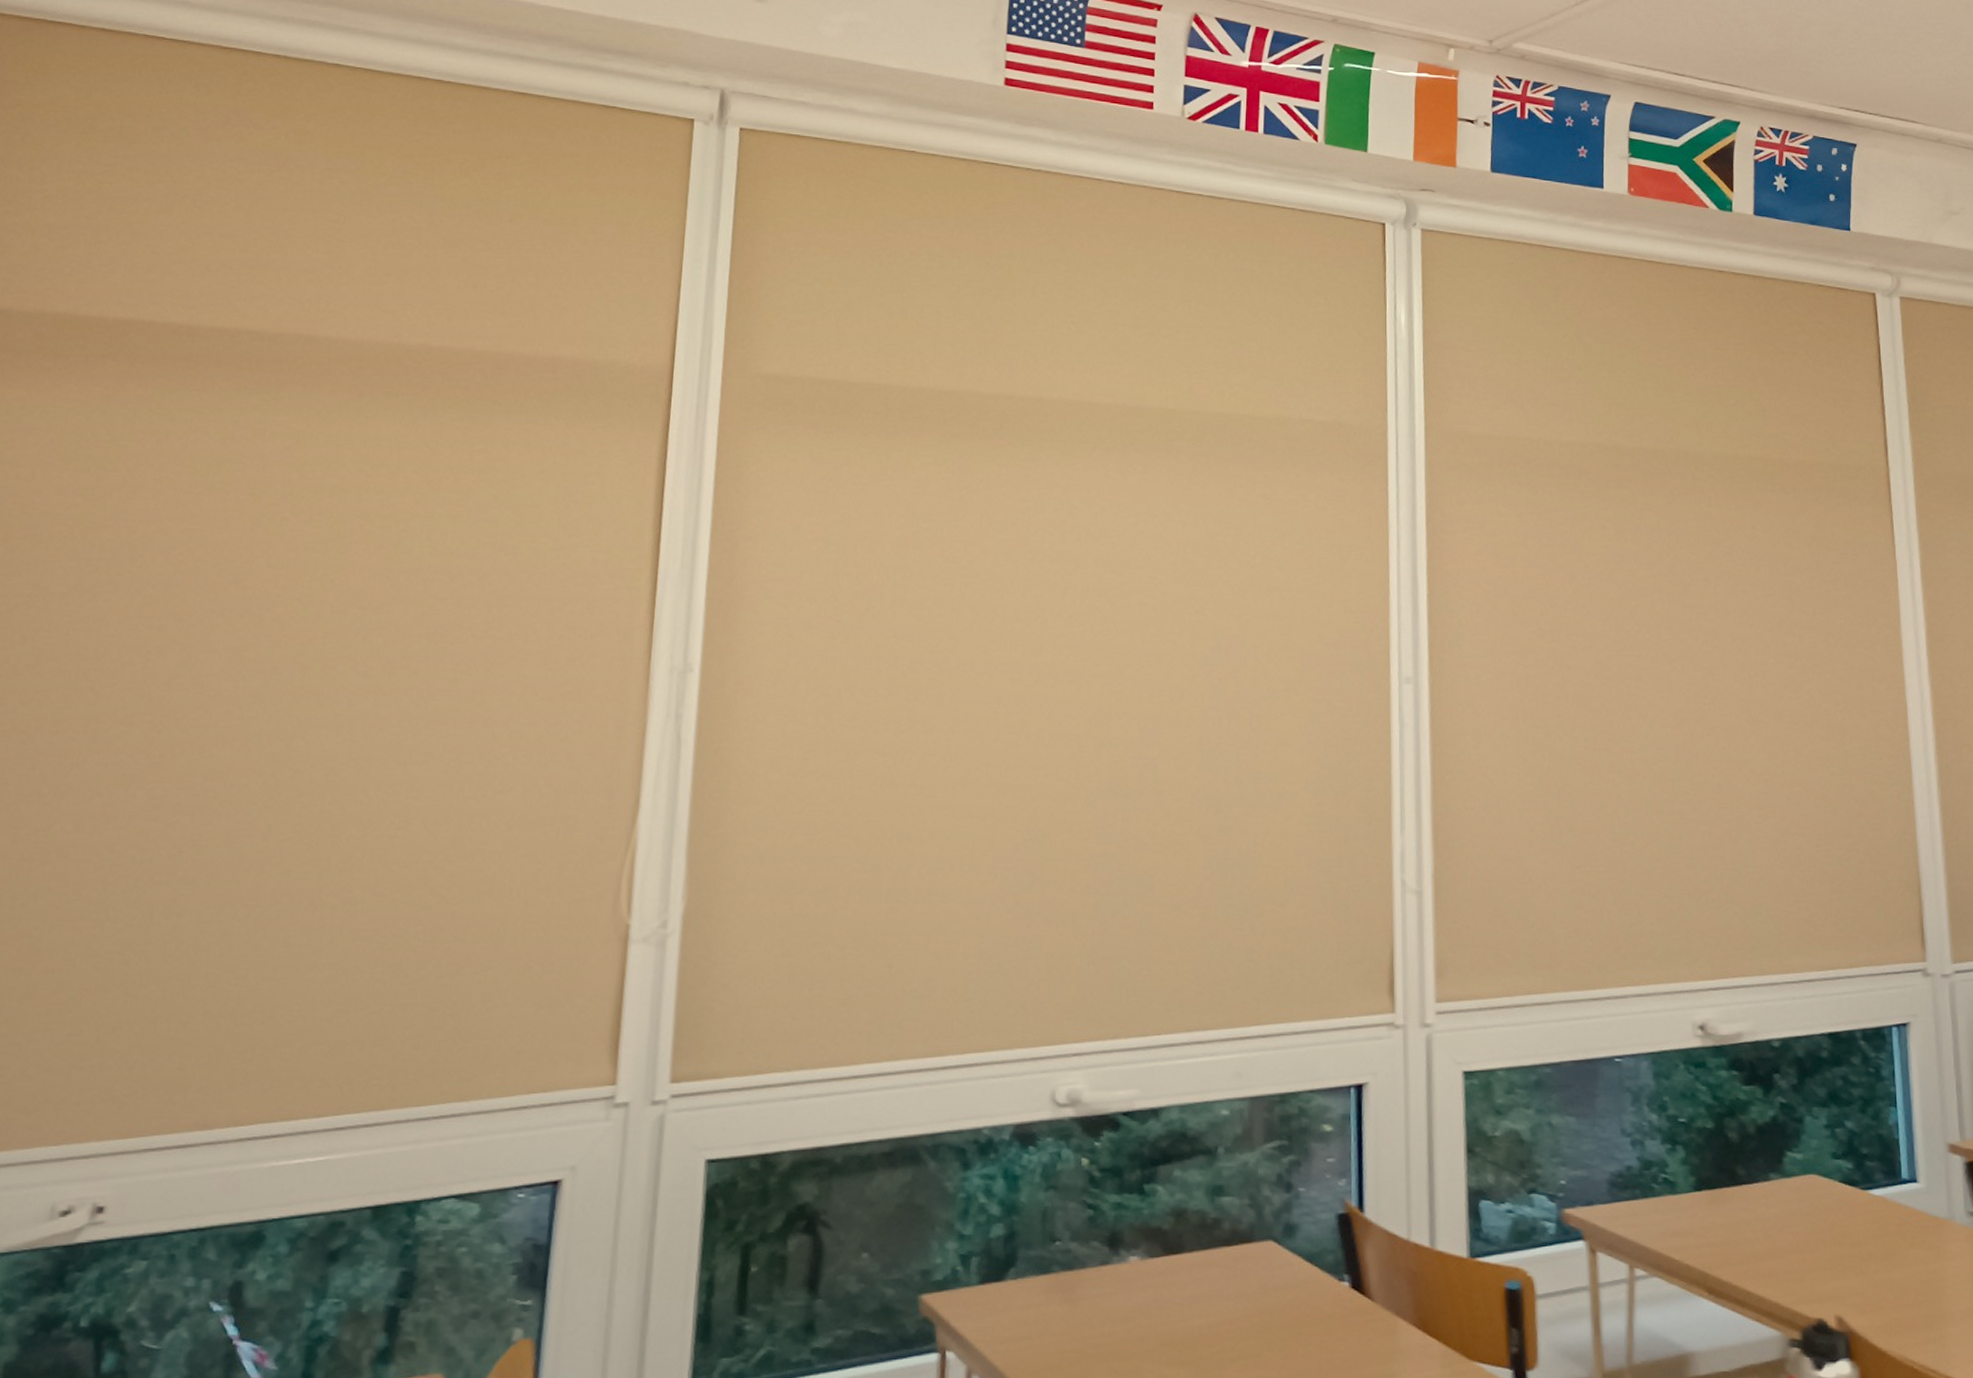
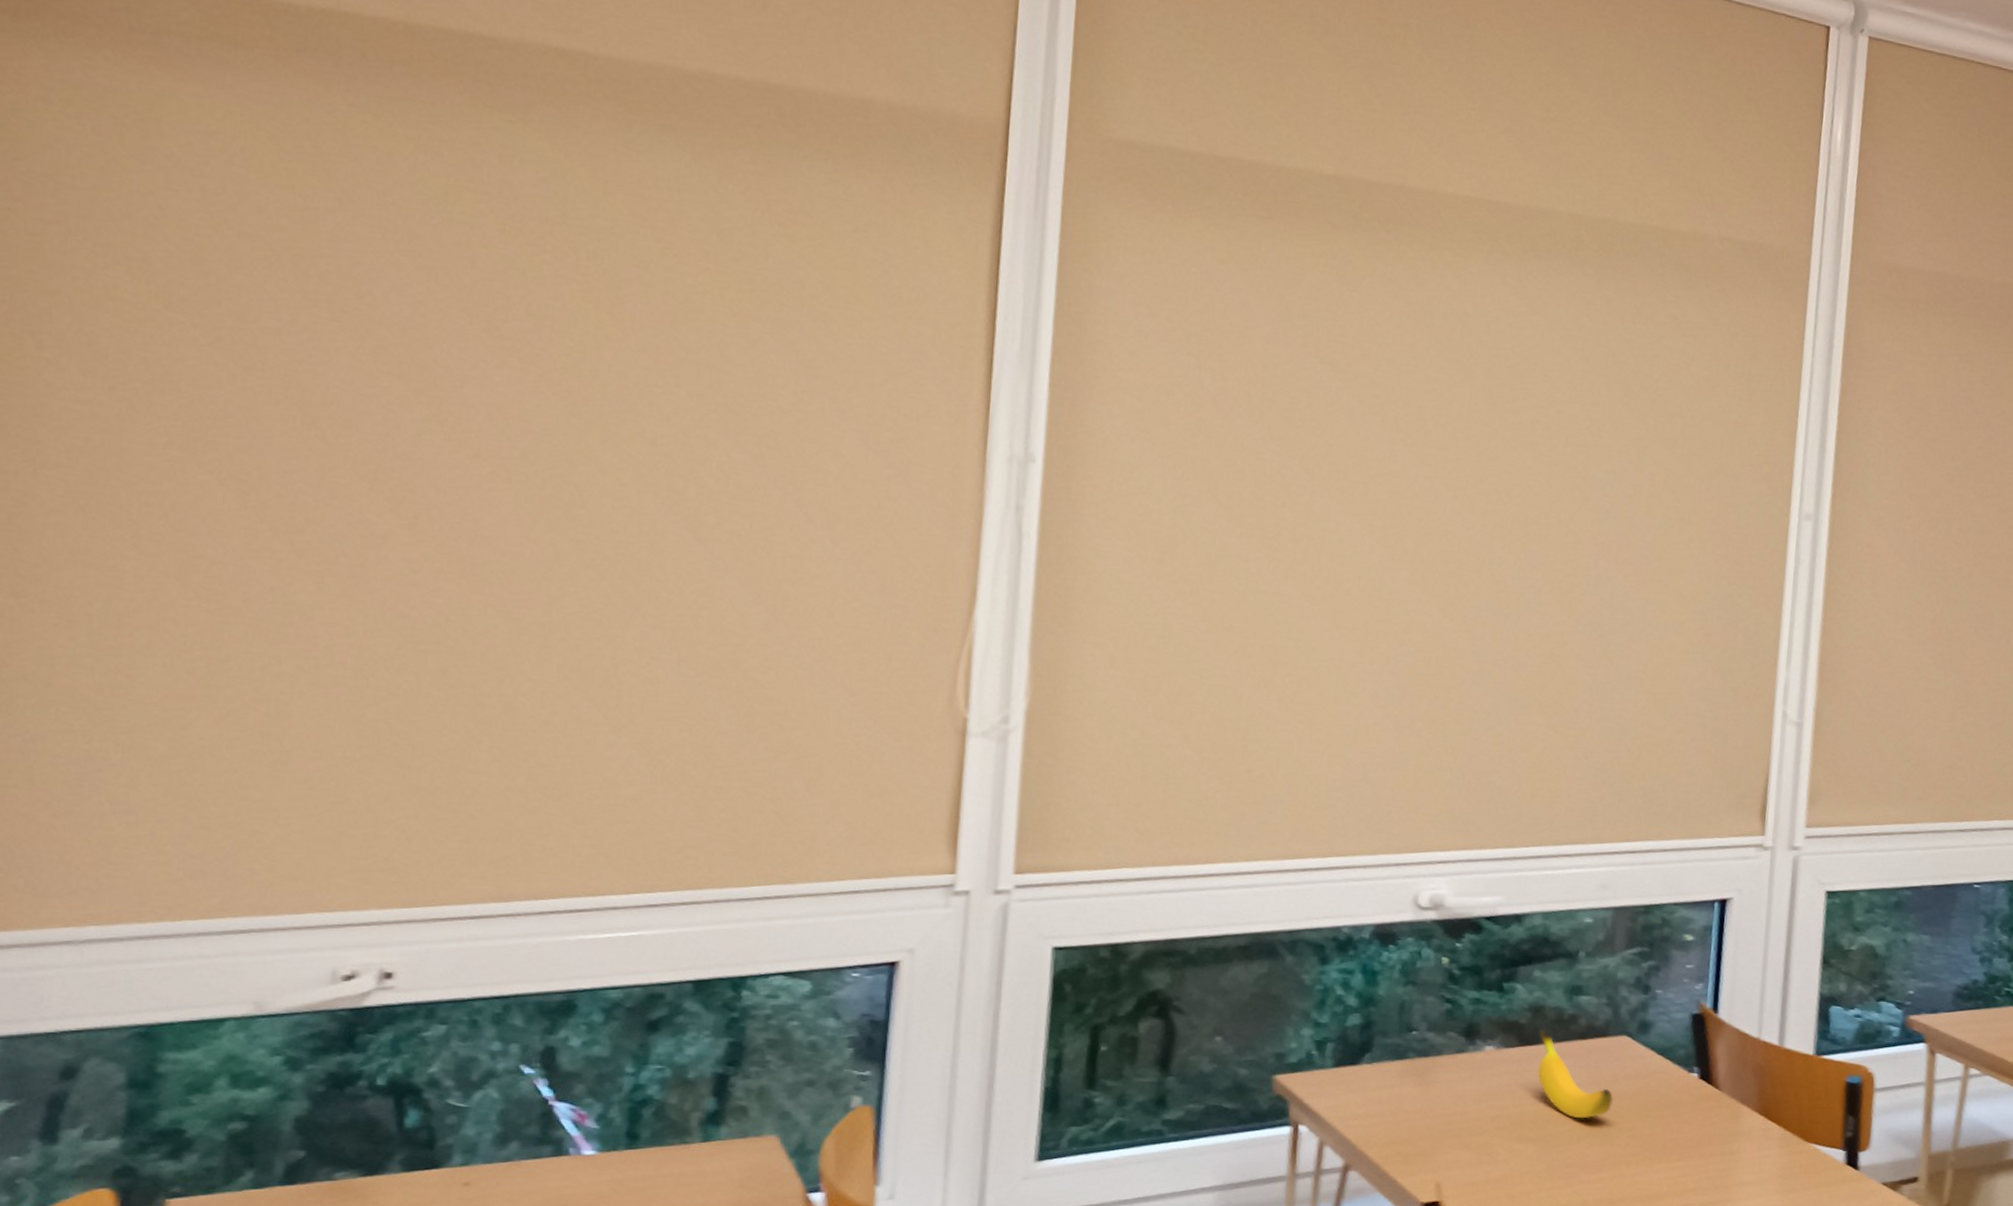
banana: none [1184,1237,1264,1338] -> present [1538,1030,1614,1119]

